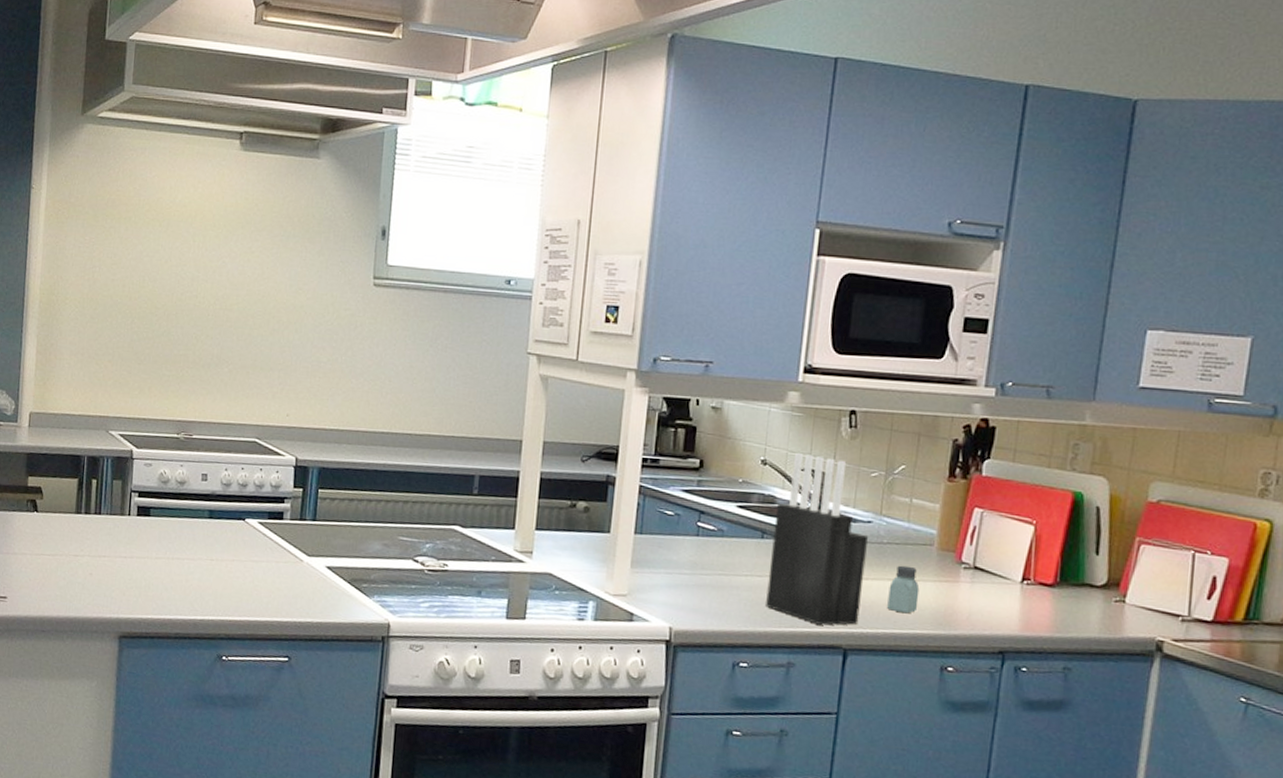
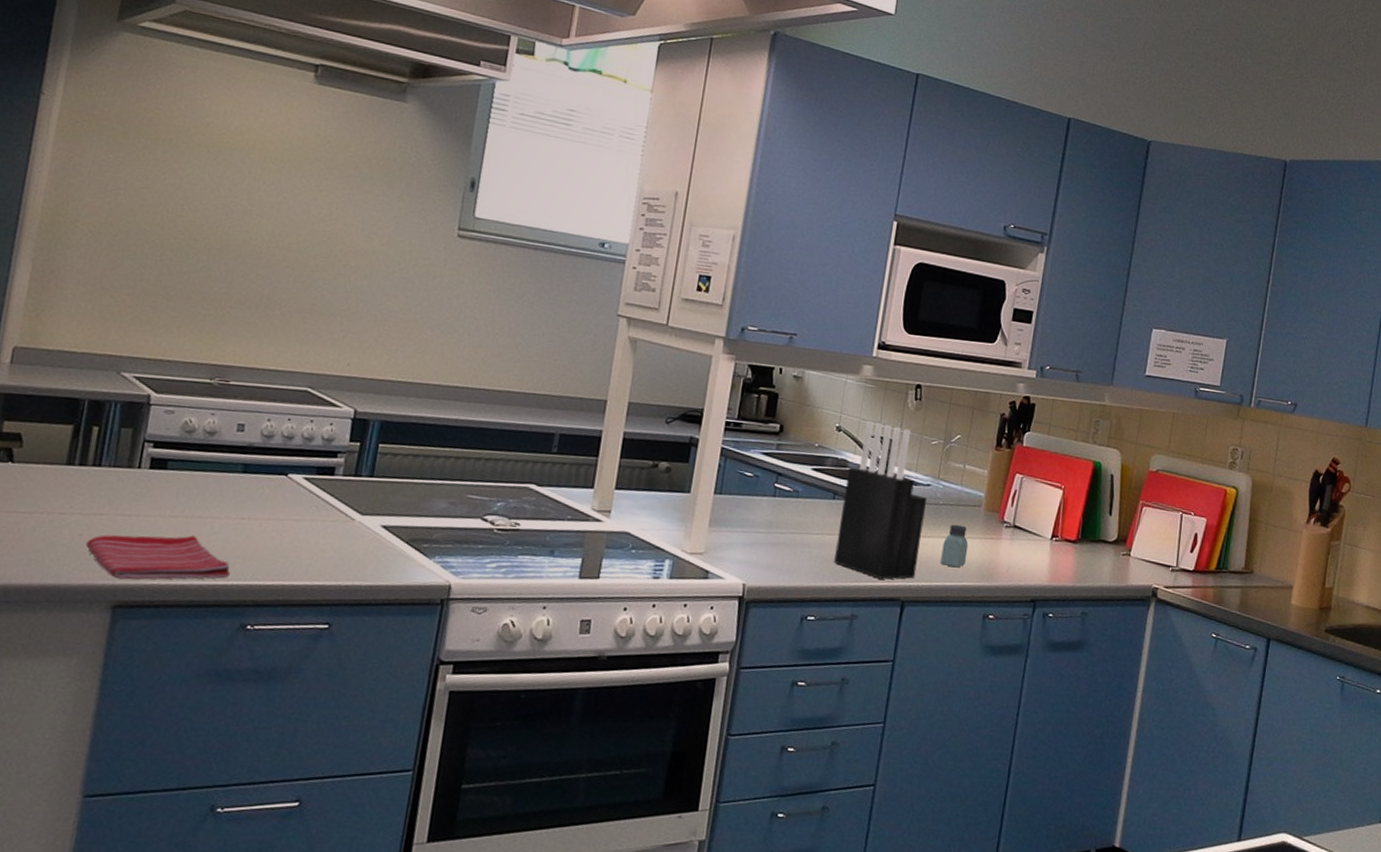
dish towel: none [95,574,207,614] -> present [86,535,231,580]

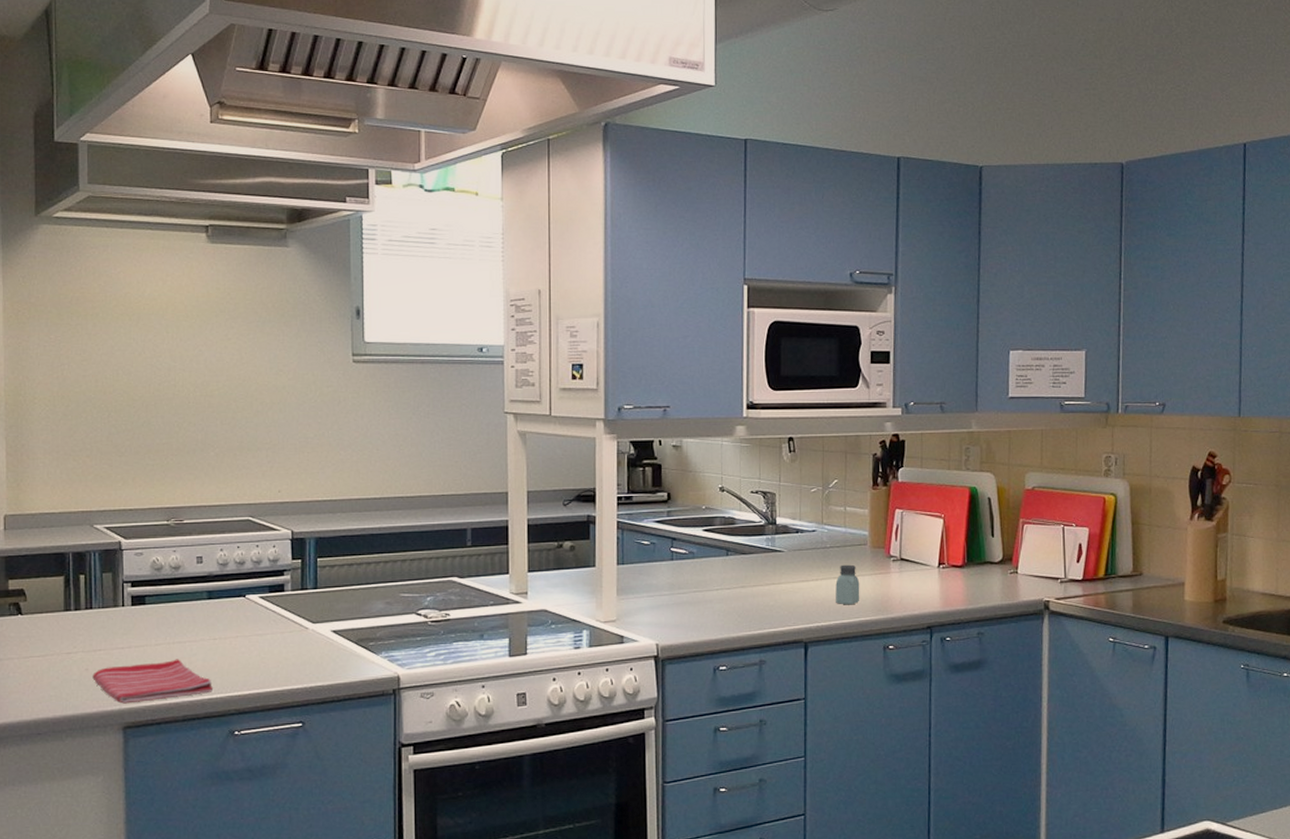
knife block: present [834,420,928,579] -> none [736,477,815,624]

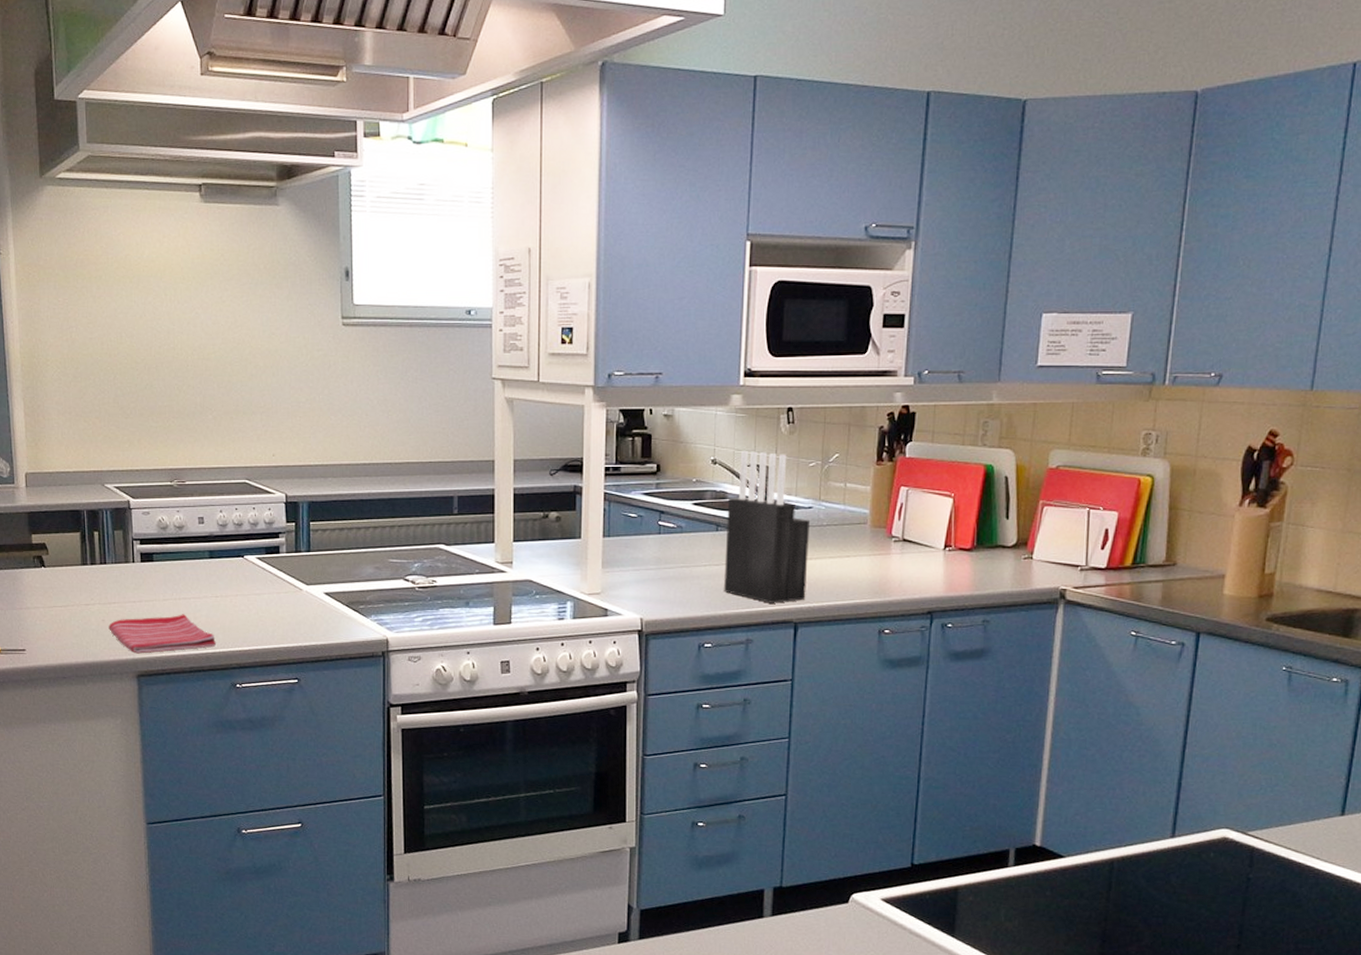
knife block: none [736,477,815,624] -> present [724,450,811,603]
saltshaker: present [835,564,860,605] -> none [830,544,857,586]

